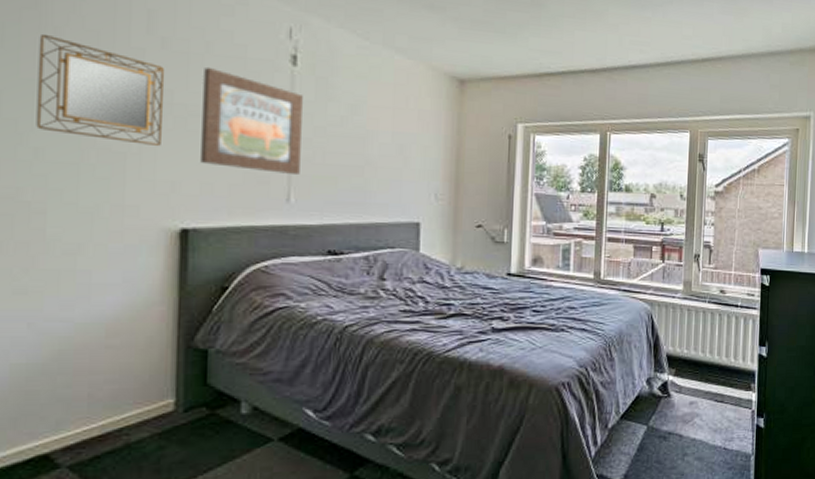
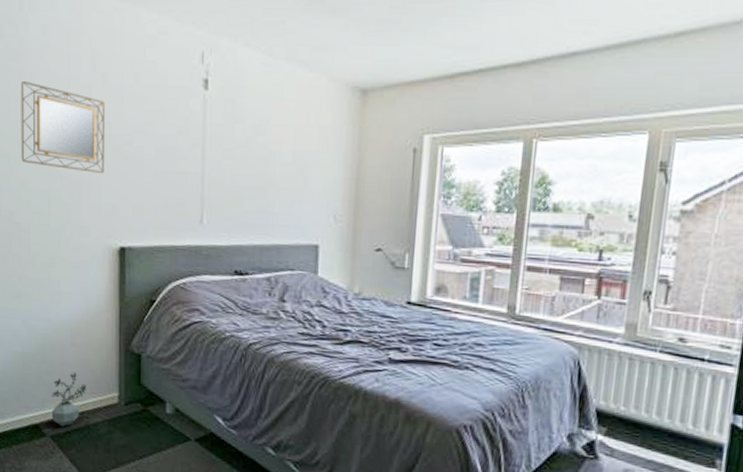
potted plant: none [71,380,128,451] -> present [51,372,86,427]
wall art: present [201,66,303,174] -> none [133,97,213,197]

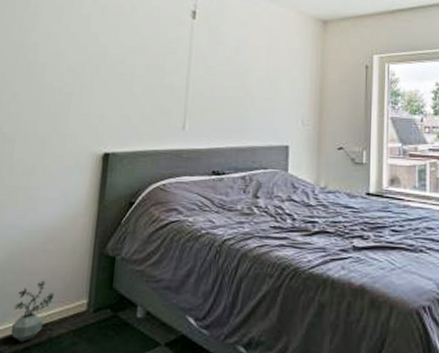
home mirror: present [20,80,106,173] -> none [16,9,103,87]

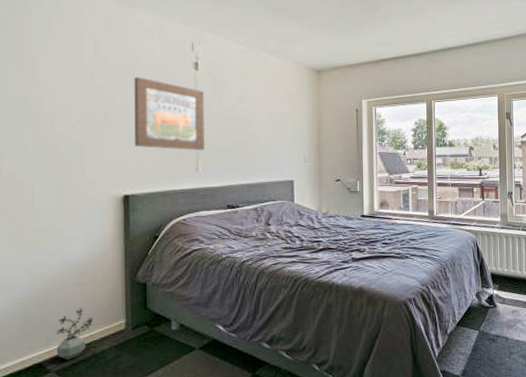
wall art: none [122,24,199,106] -> present [134,76,204,150]

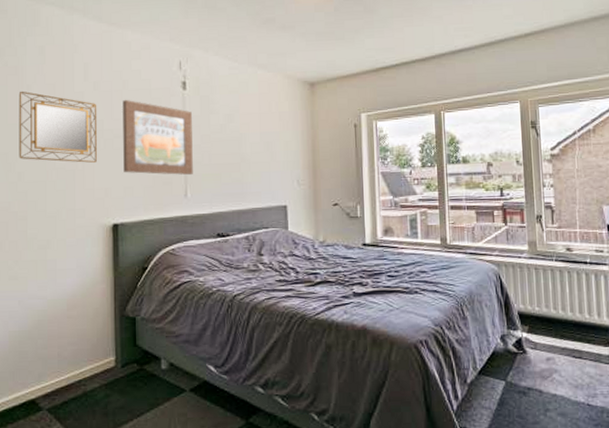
home mirror: none [23,63,108,136] -> present [18,91,98,163]
potted plant: present [56,308,93,360] -> none [48,343,83,398]

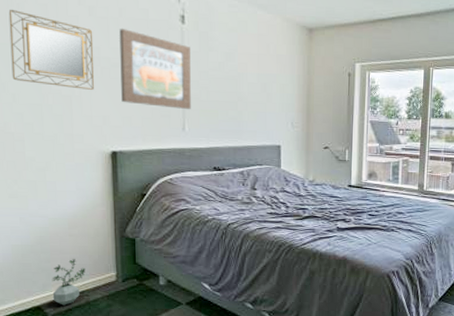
potted plant: none [48,343,83,398] -> present [51,258,86,306]

